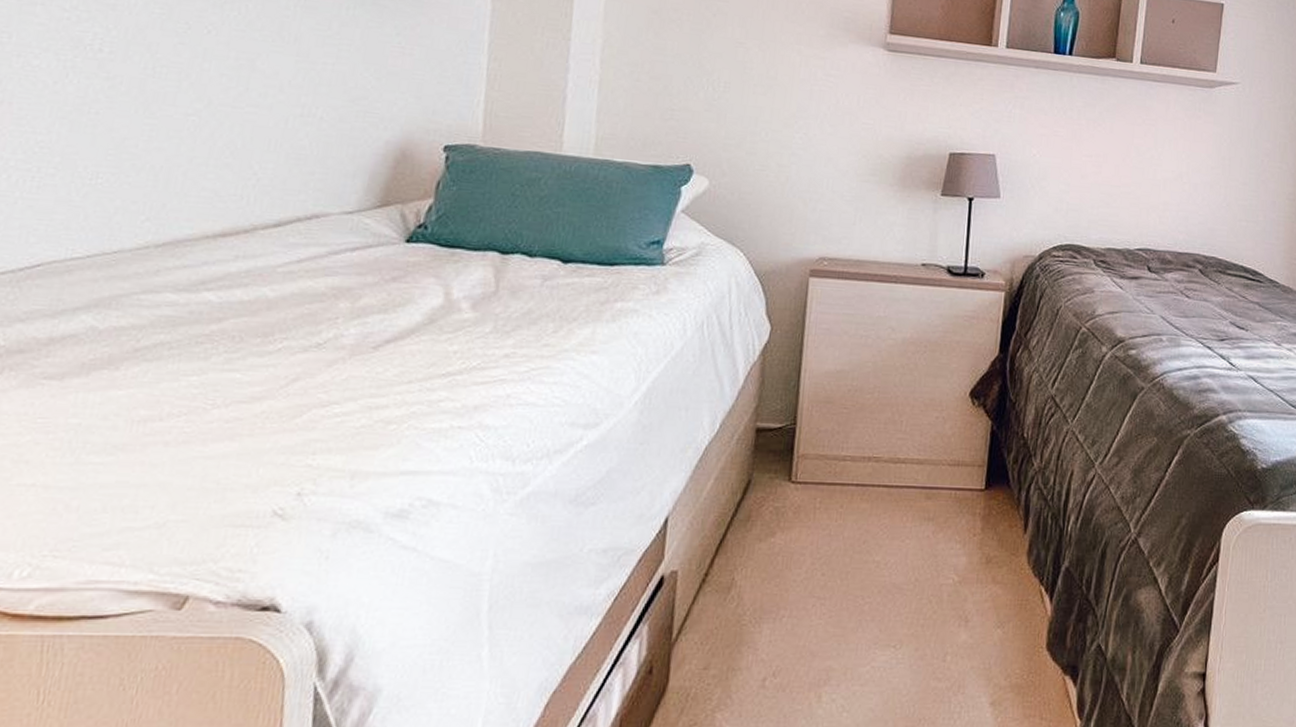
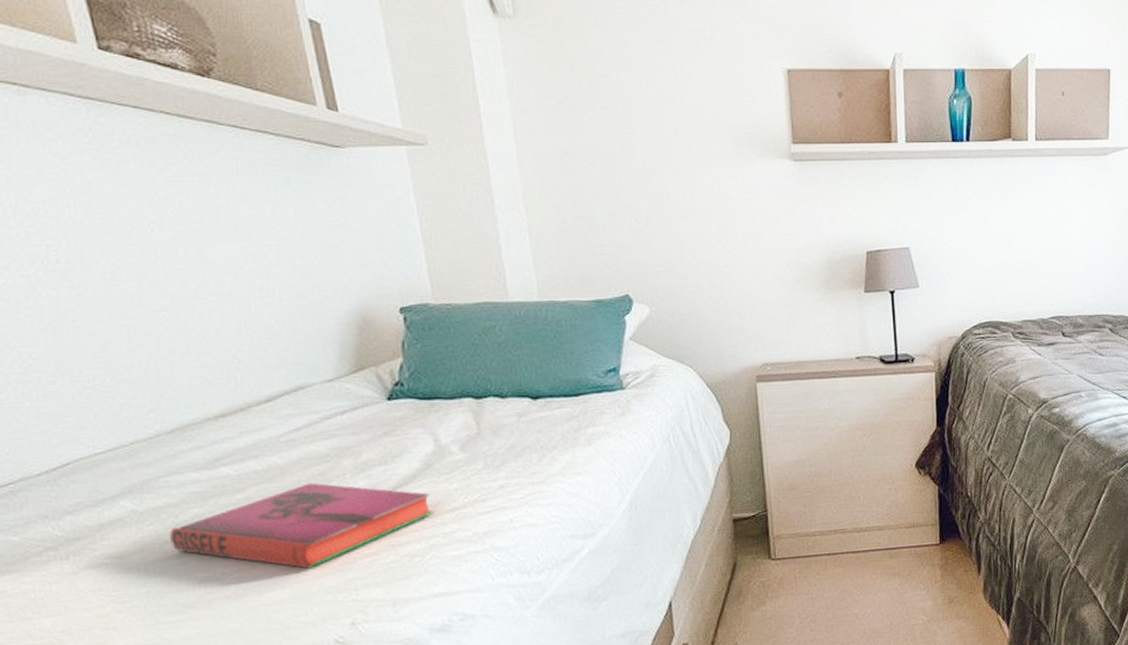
hardback book: none [122,322,426,421] -> present [170,483,434,569]

